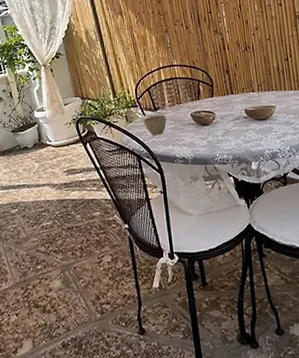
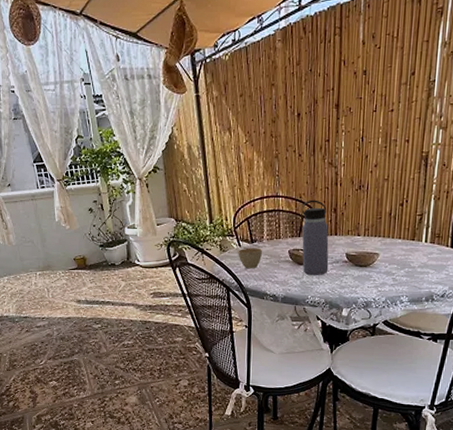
water bottle: none [196,64,231,135] -> present [301,199,329,276]

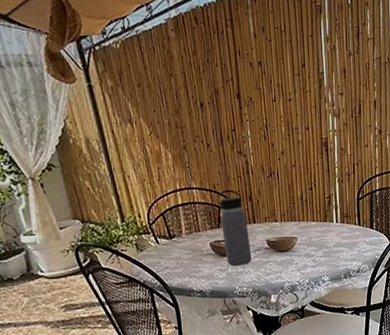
cup: present [238,248,263,269] -> none [157,243,184,267]

